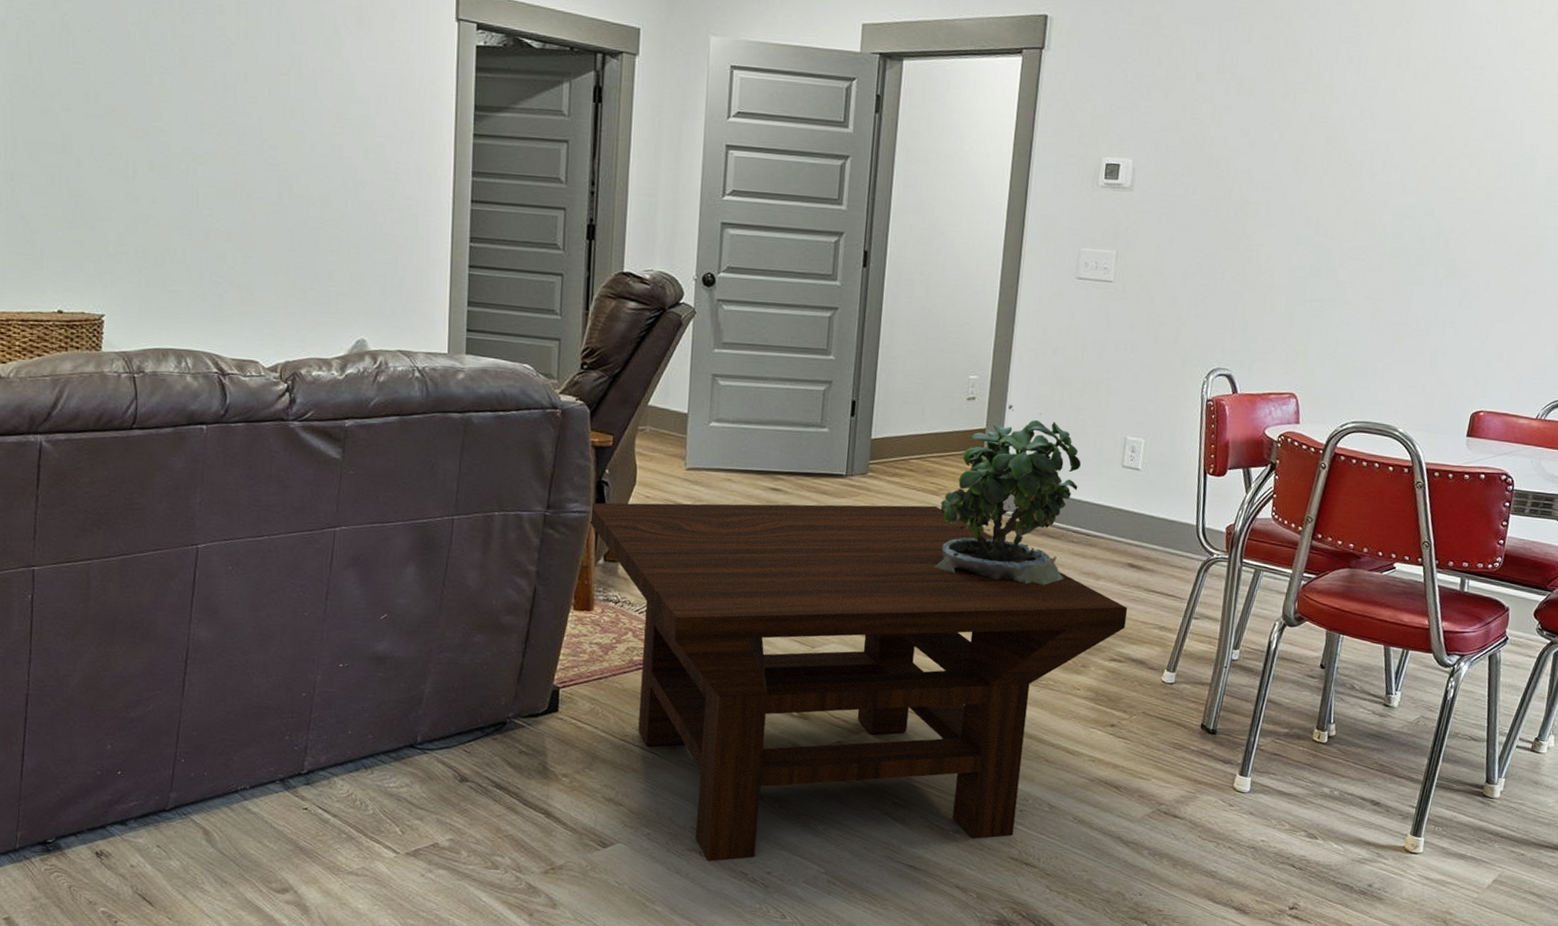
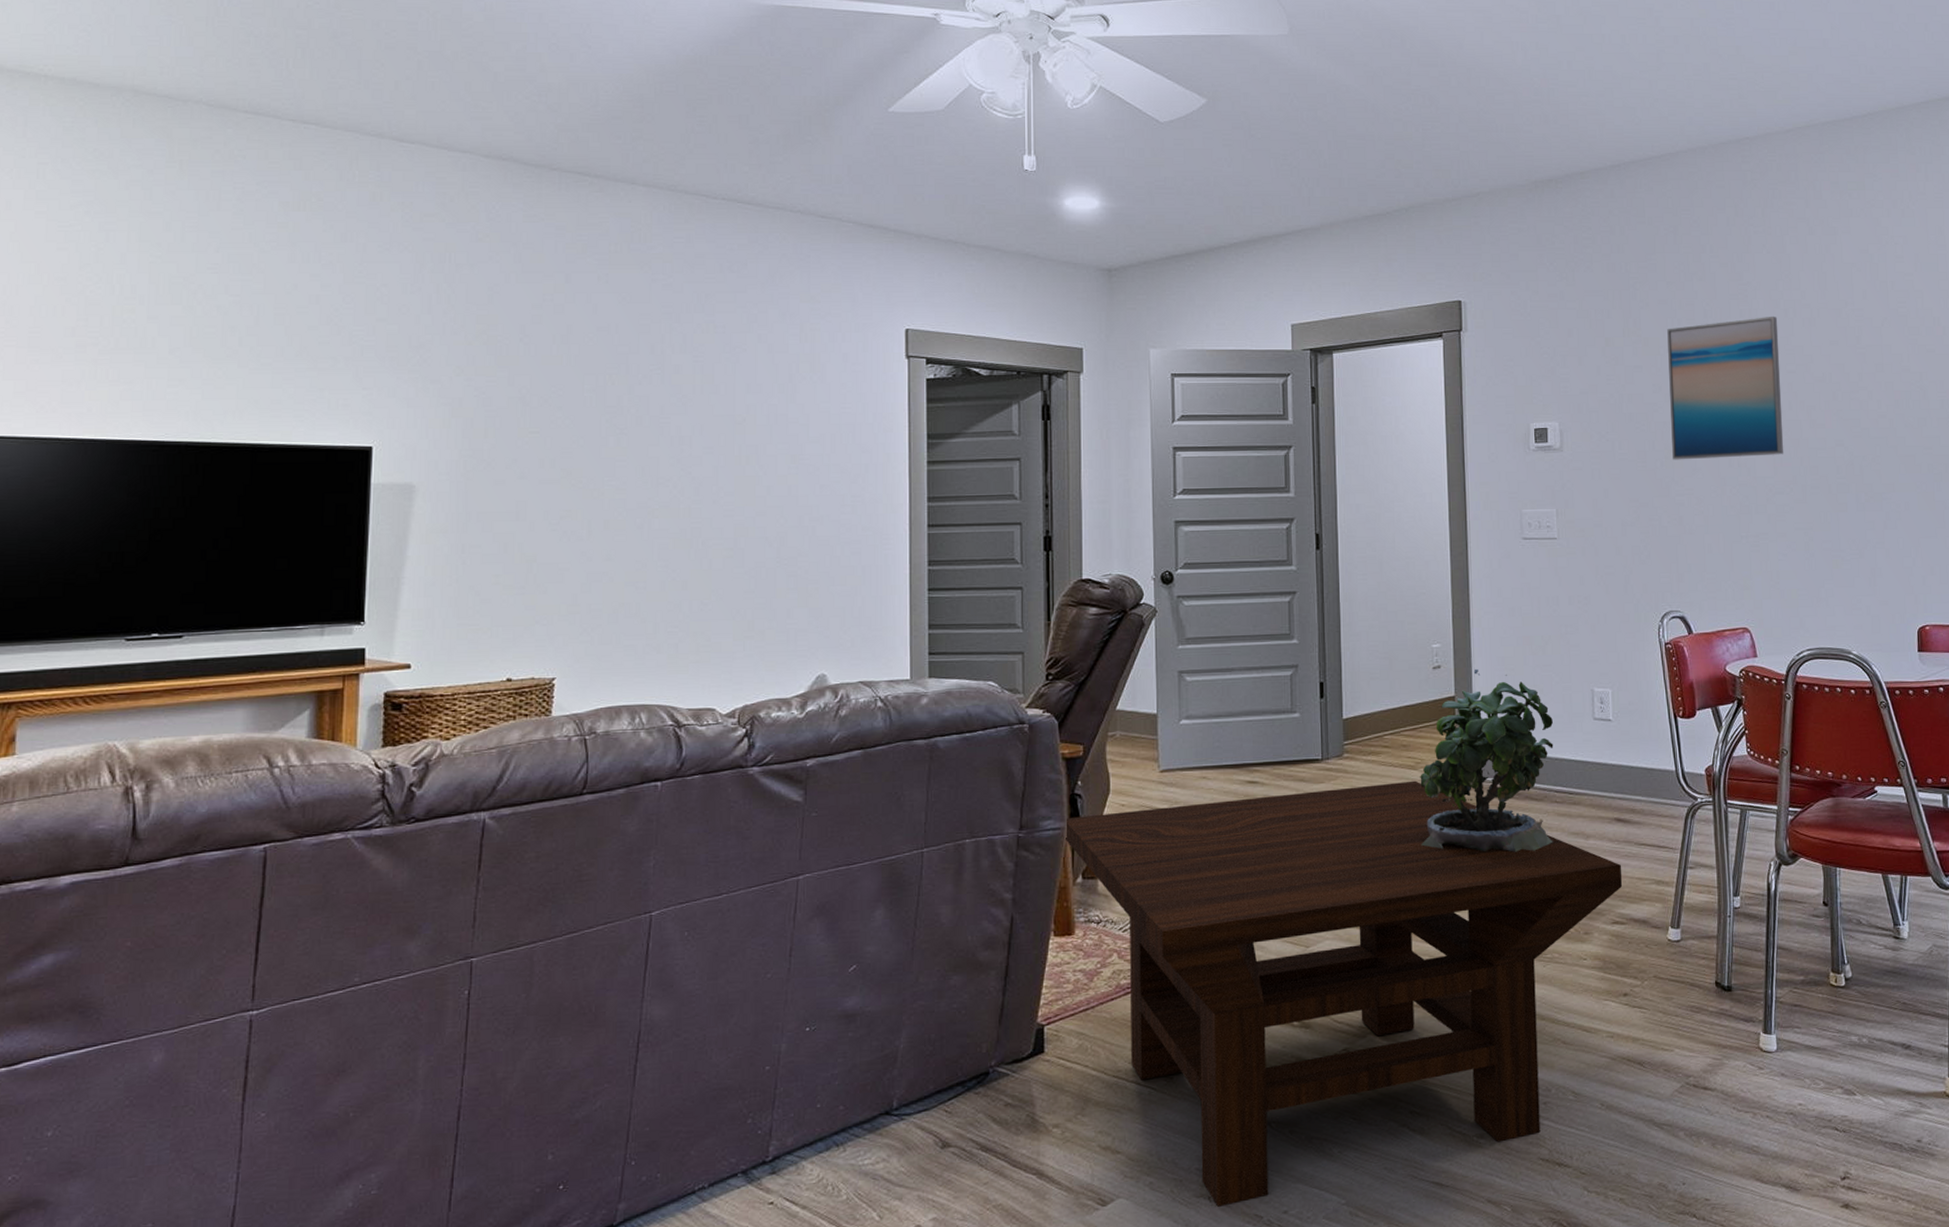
wall art: none [1247,65,1389,218] -> present [1667,316,1783,460]

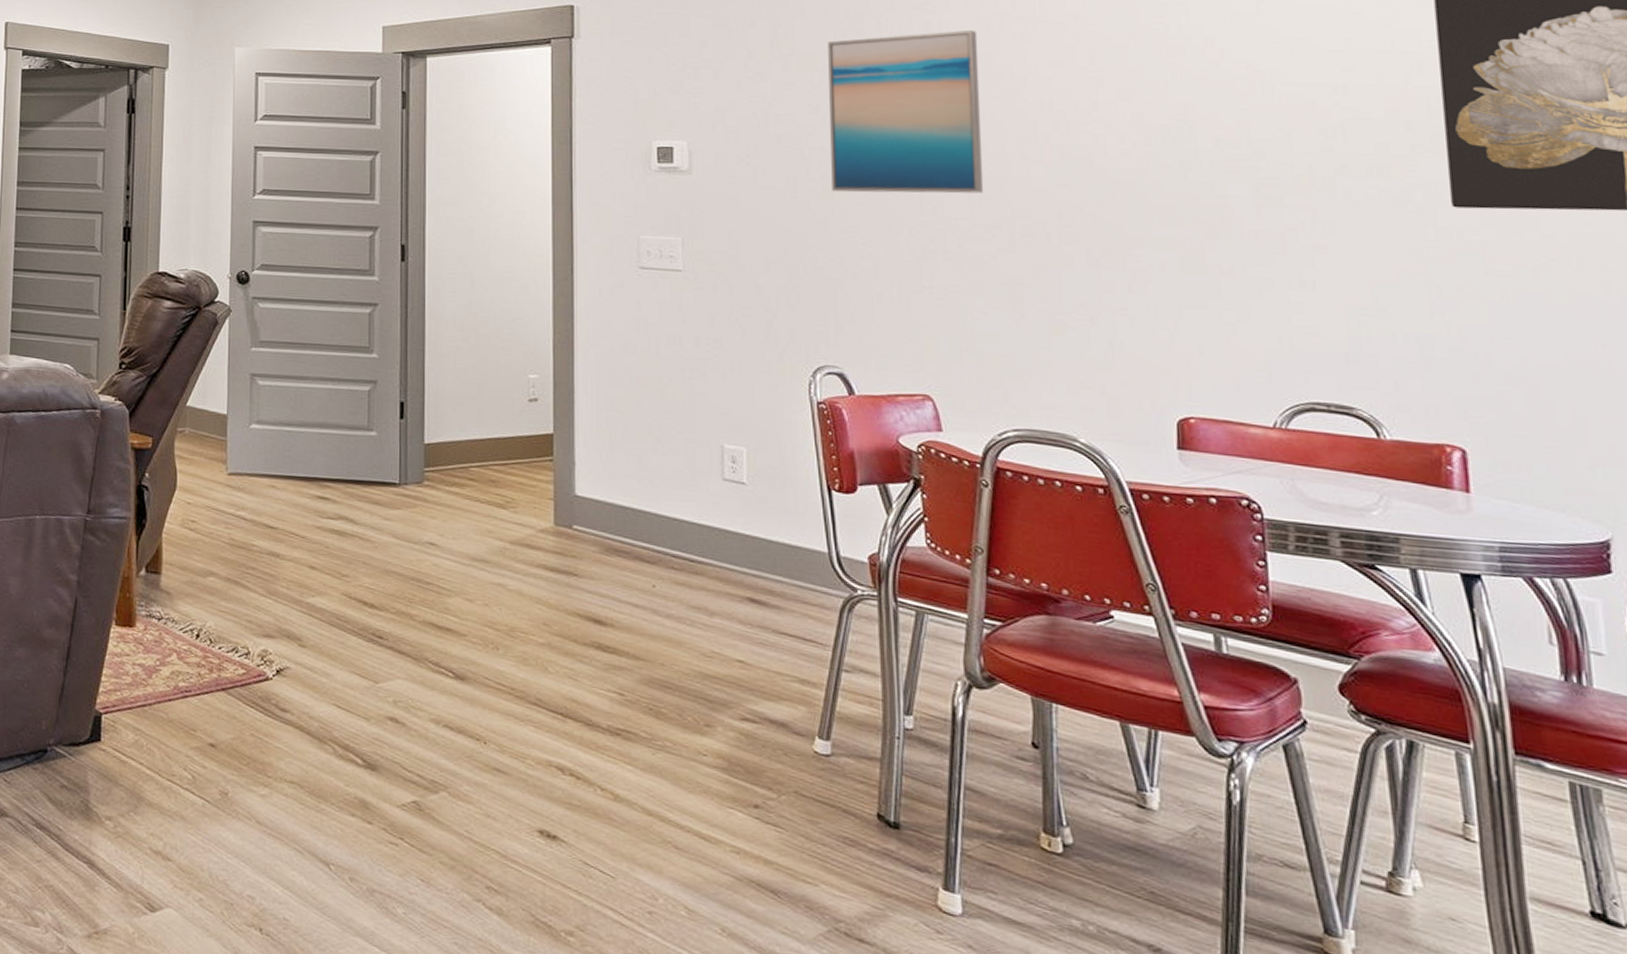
coffee table: present [1064,780,1623,1207] -> none [130,508,756,946]
potted plant: present [1420,668,1554,852] -> none [508,406,672,620]

